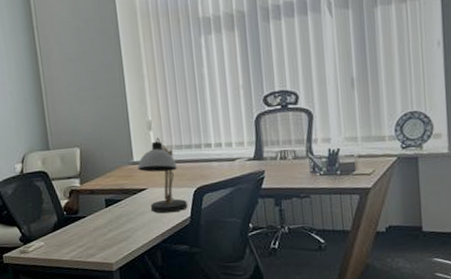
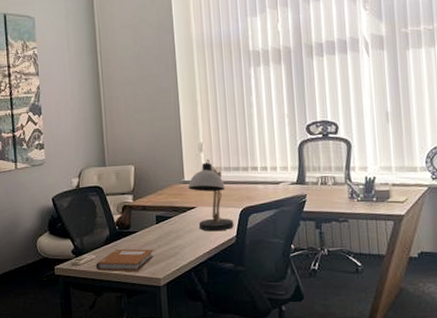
notebook: none [45,233,105,258] -> present [95,249,154,272]

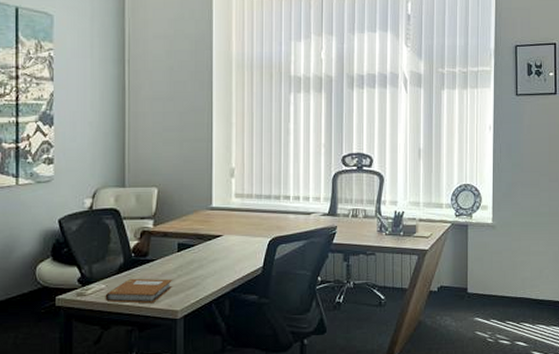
desk lamp: present [188,159,234,232] -> none [216,185,261,262]

